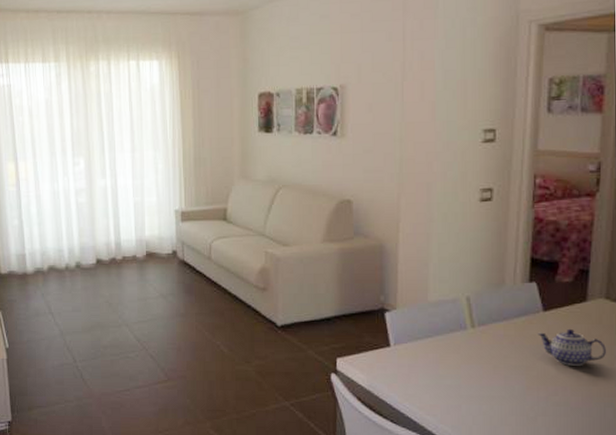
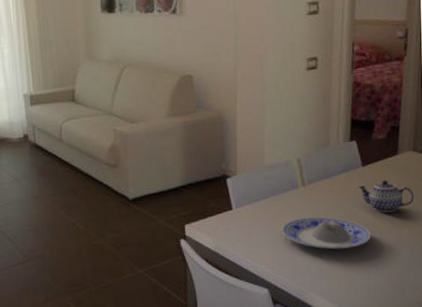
plate: none [446,363,552,402] -> present [282,216,371,250]

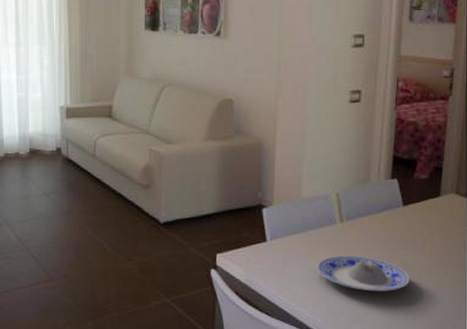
teapot: present [358,179,414,213] -> none [398,221,455,256]

